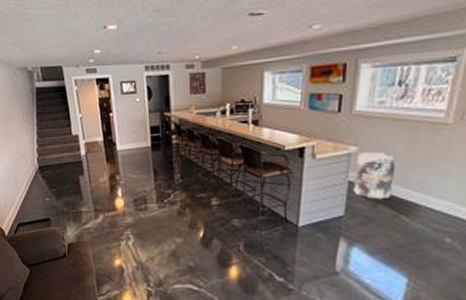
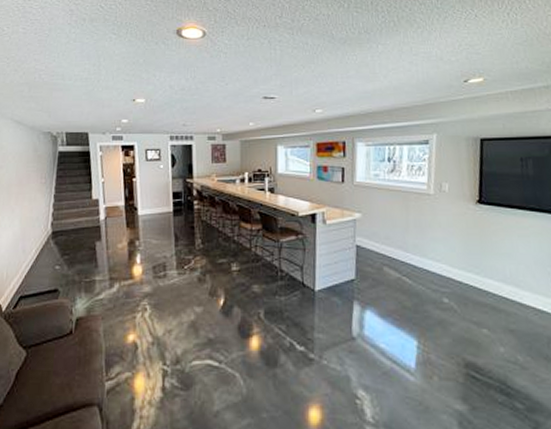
bag: present [353,151,396,200] -> none [360,218,395,263]

